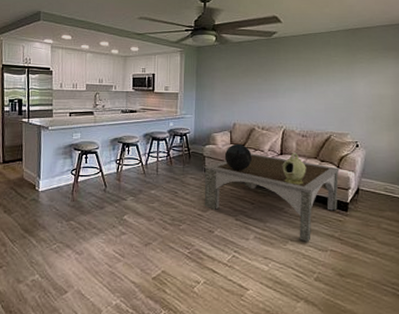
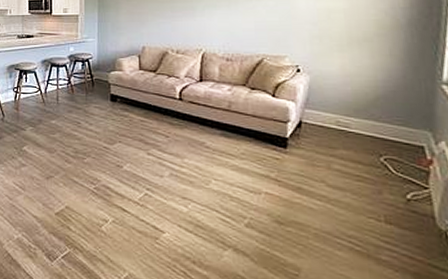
coffee table: present [204,153,339,242] -> none [110,80,275,182]
decorative sphere: present [224,143,252,171] -> none [132,69,165,100]
vessel: present [282,152,307,185] -> none [202,78,233,116]

